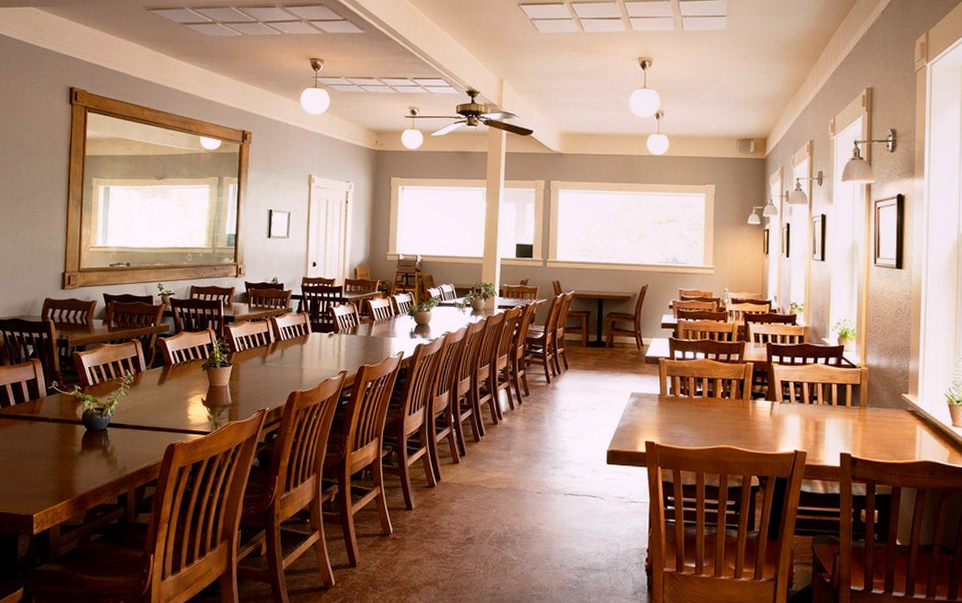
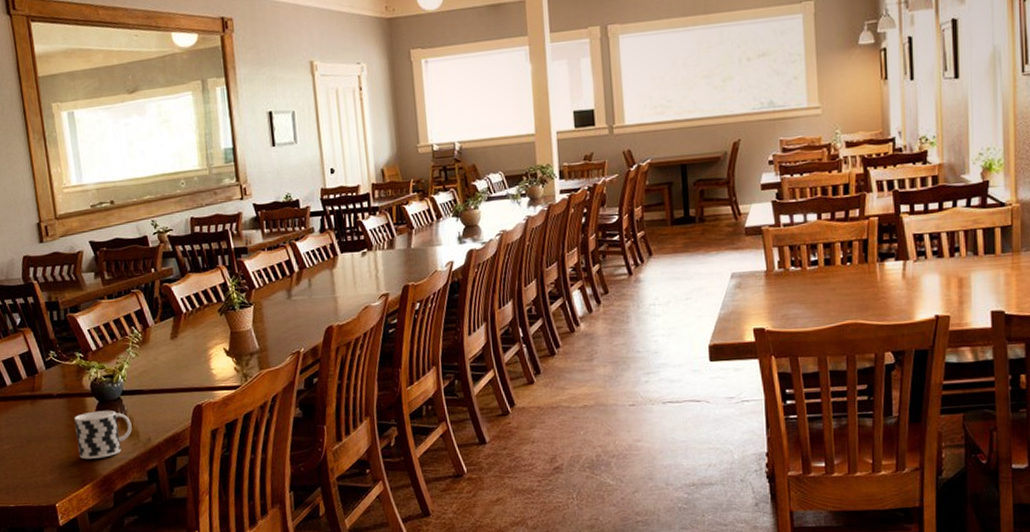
cup: none [62,437,112,479] -> present [74,410,132,459]

